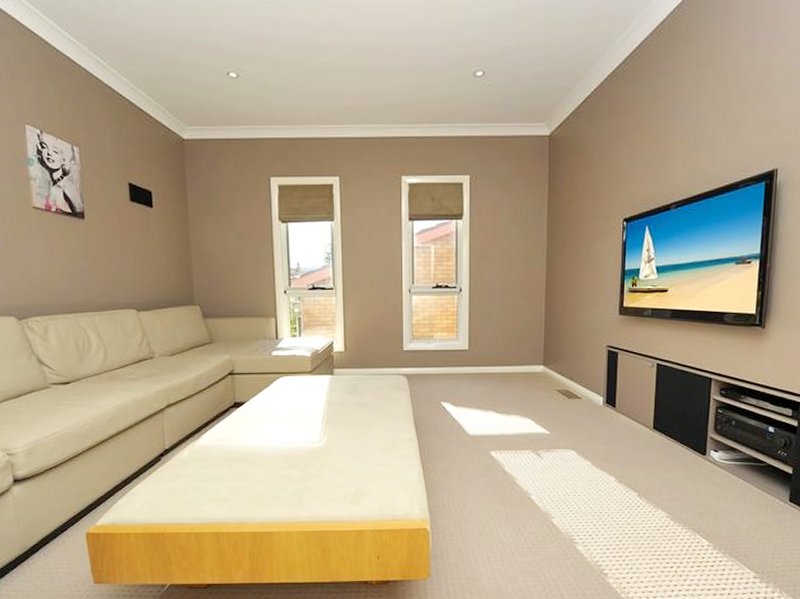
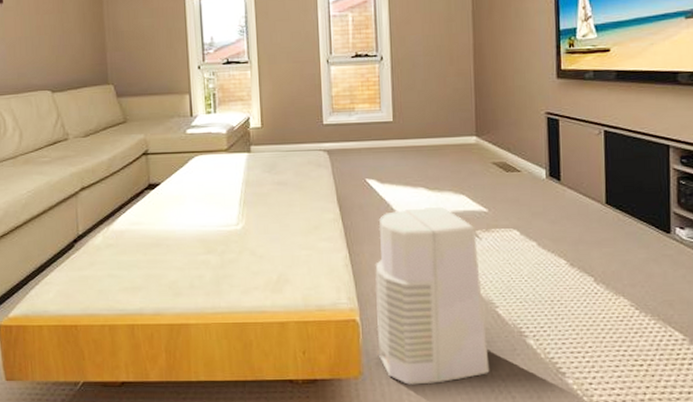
speaker: none [445,428,543,585] -> present [375,206,490,385]

